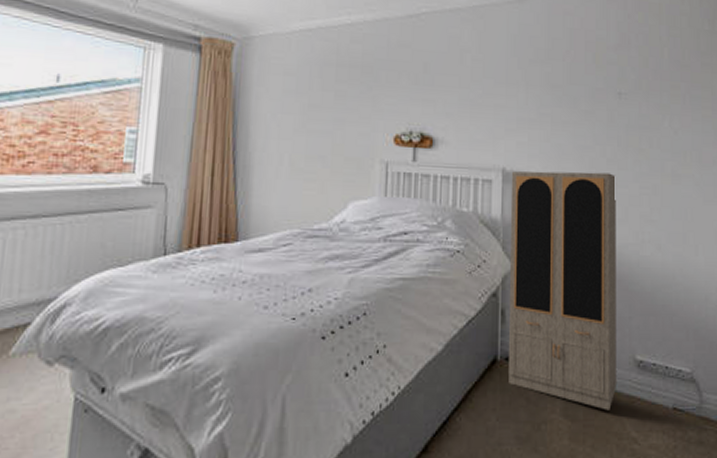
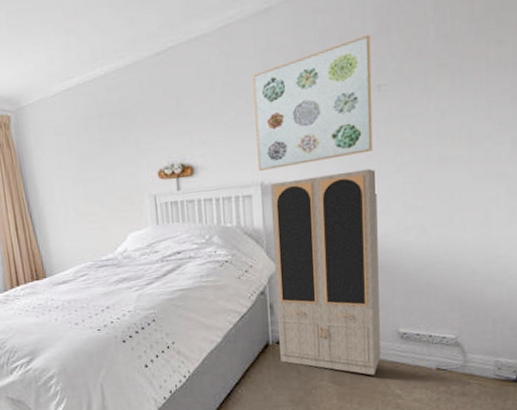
wall art: none [501,44,613,157] -> present [253,34,373,172]

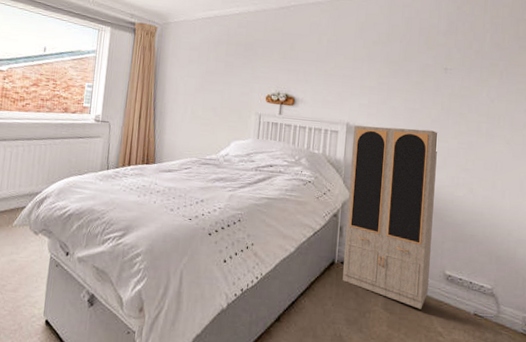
wall art: present [253,34,373,172] -> none [346,30,443,118]

